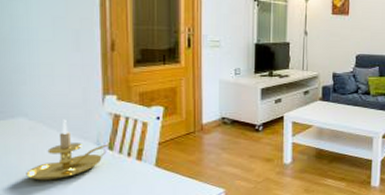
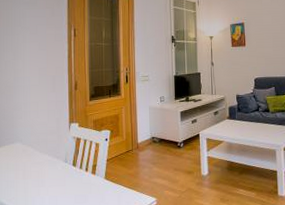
candle holder: present [26,119,112,181] -> none [20,143,75,191]

